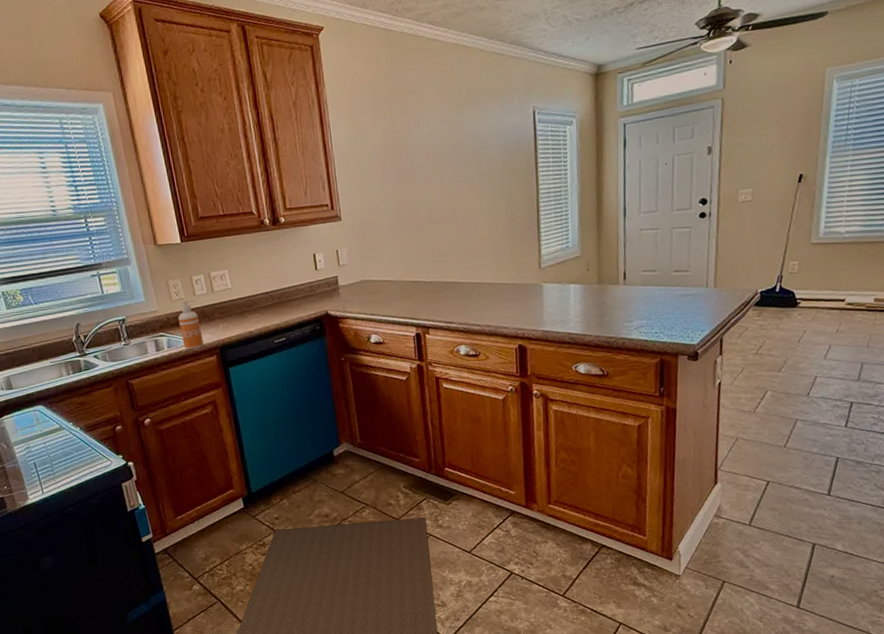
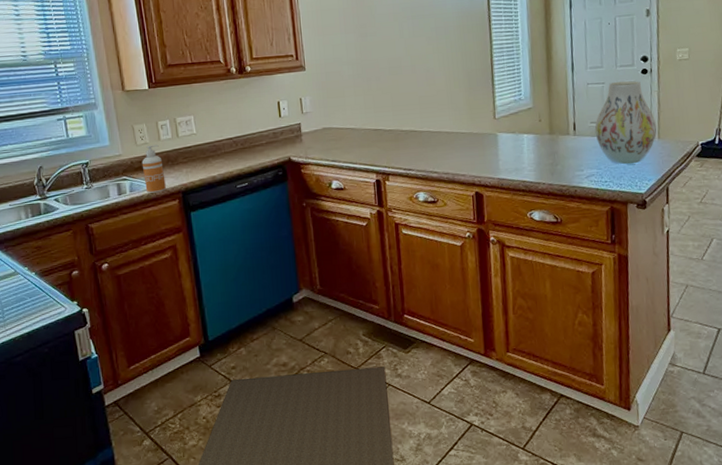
vase: none [646,225,714,315] -> present [594,80,657,165]

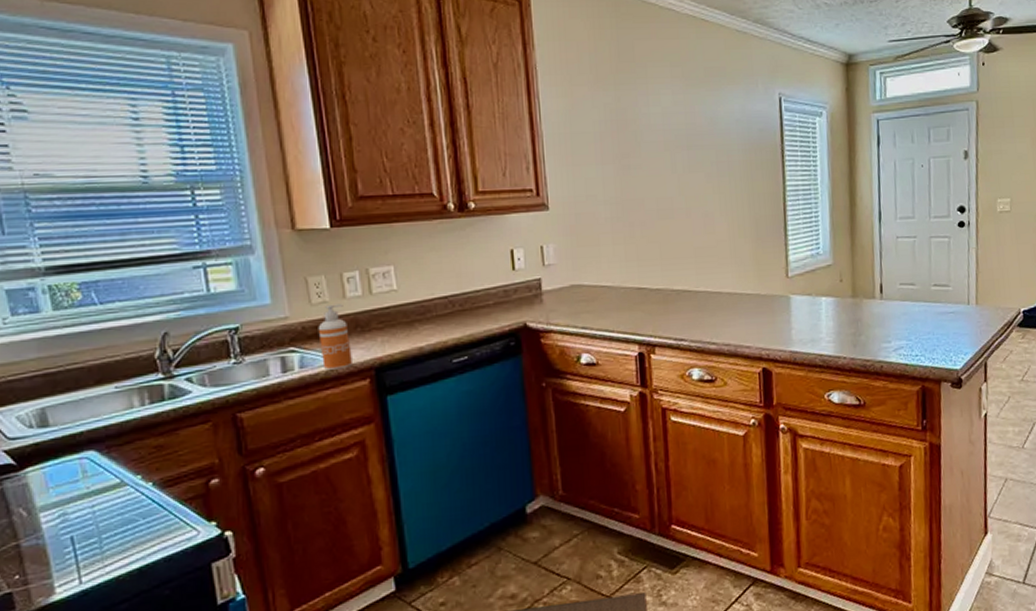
vase: present [594,80,657,165] -> none [904,234,975,335]

